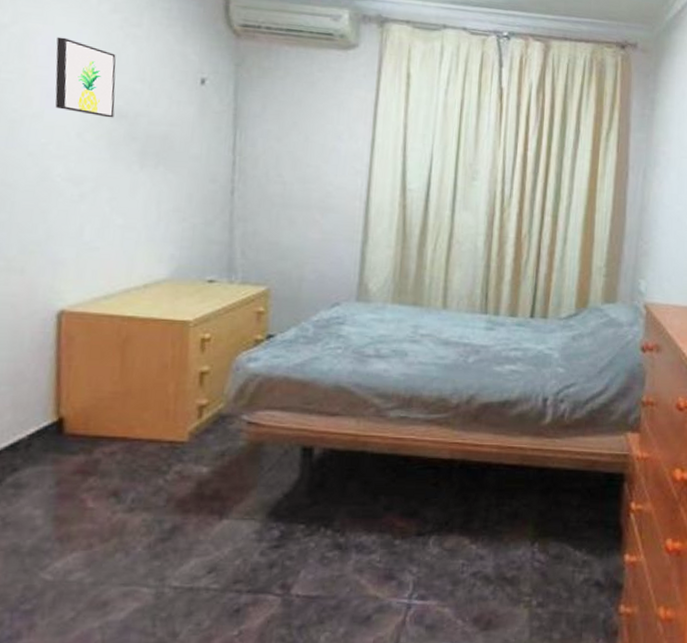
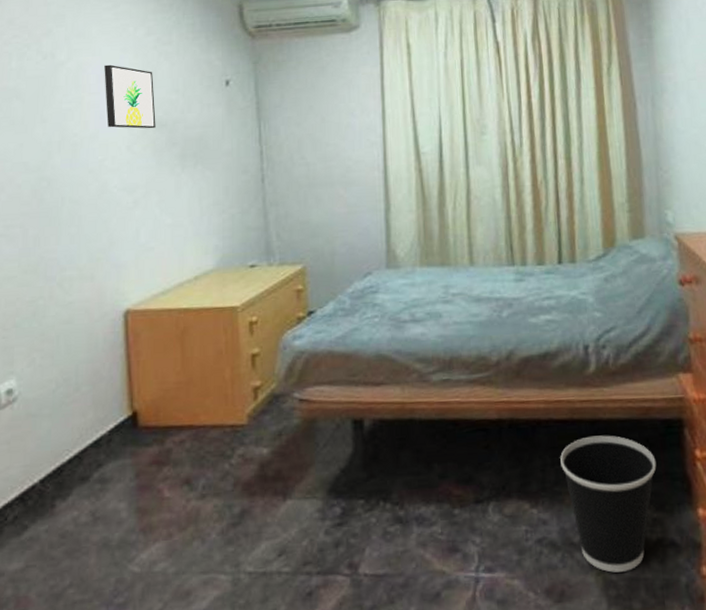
wastebasket: none [505,482,594,606] -> present [560,435,657,573]

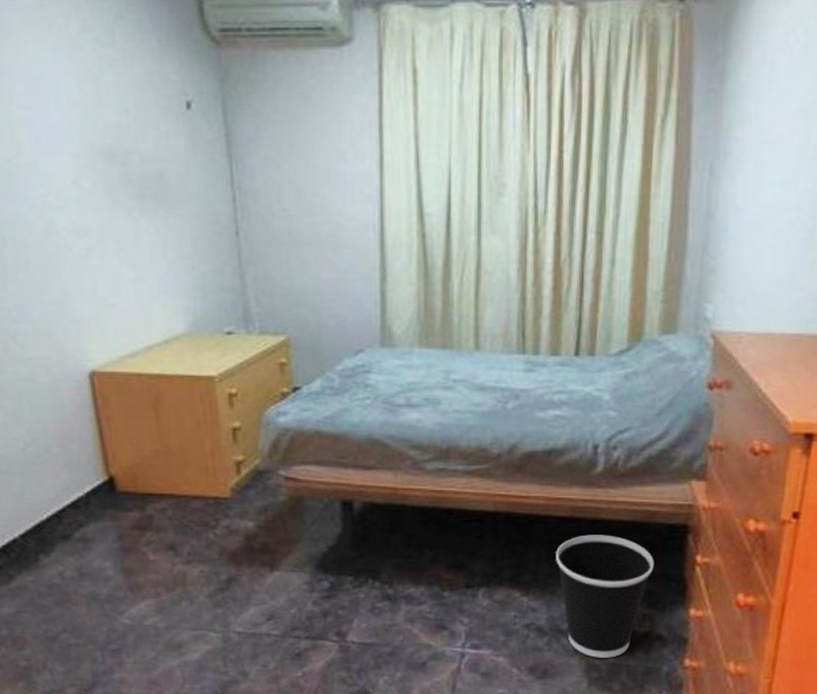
wall art: present [104,64,156,129] -> none [33,69,105,159]

